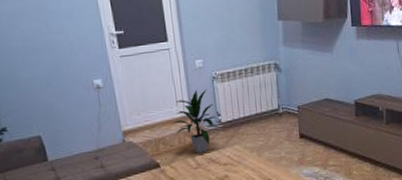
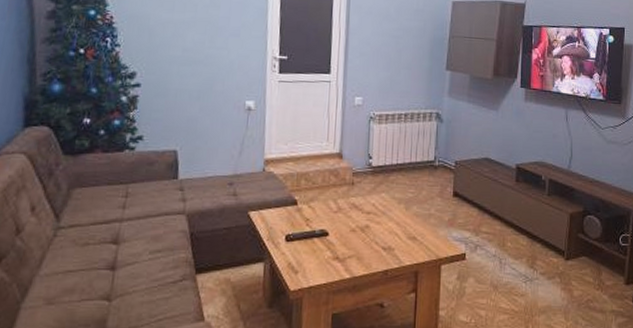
indoor plant: present [171,89,220,153] -> none [317,127,369,196]

